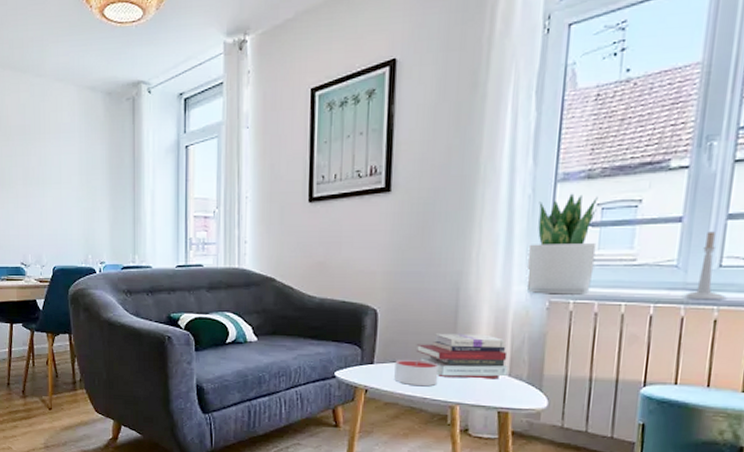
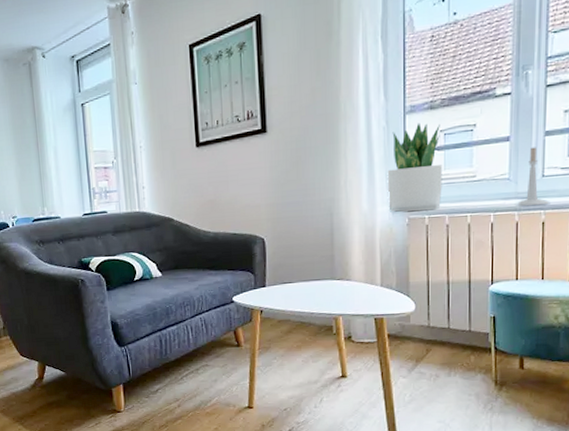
candle: present [394,359,439,387] -> none [284,279,322,303]
books: present [416,333,508,380] -> none [300,251,380,292]

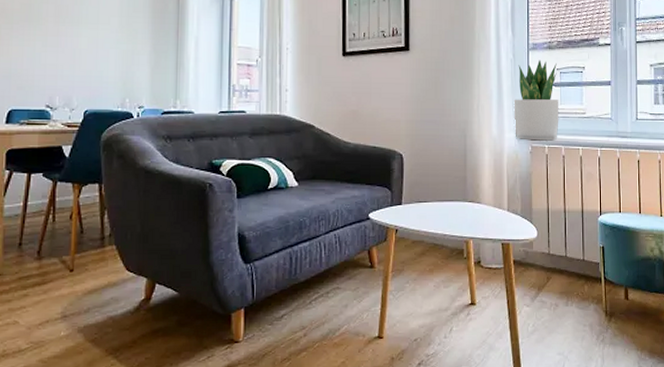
candlestick: present [514,147,550,207] -> none [616,93,643,145]

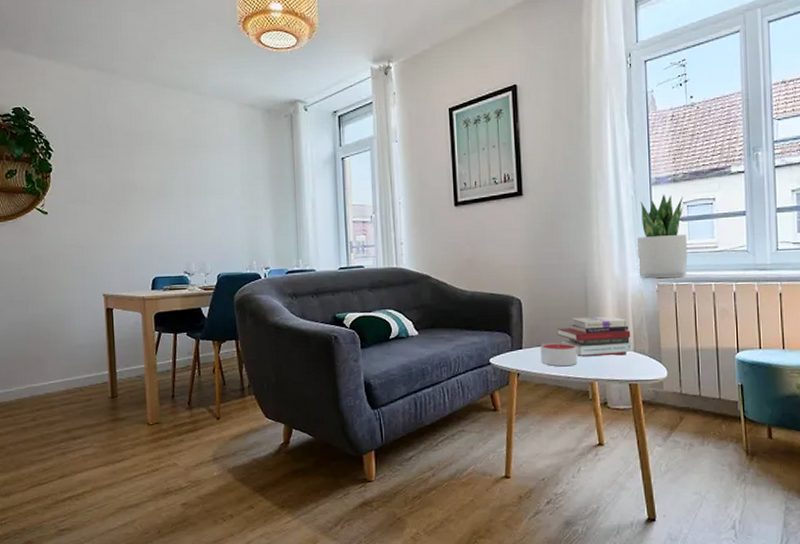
candle: none [419,199,454,224] -> present [540,342,578,367]
books: none [435,175,506,215] -> present [556,316,633,356]

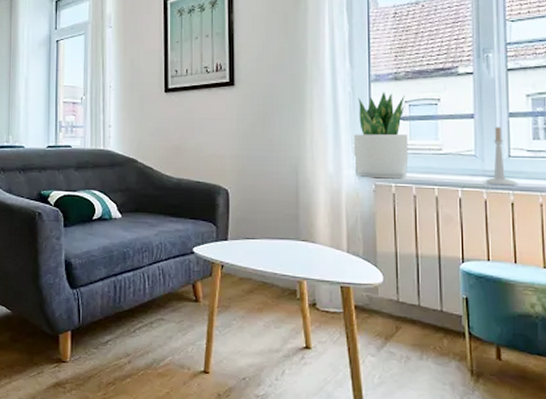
candle: present [540,342,578,367] -> none [247,236,286,263]
books: present [556,316,633,356] -> none [264,212,346,256]
candlestick: none [754,222,786,278] -> present [482,127,519,186]

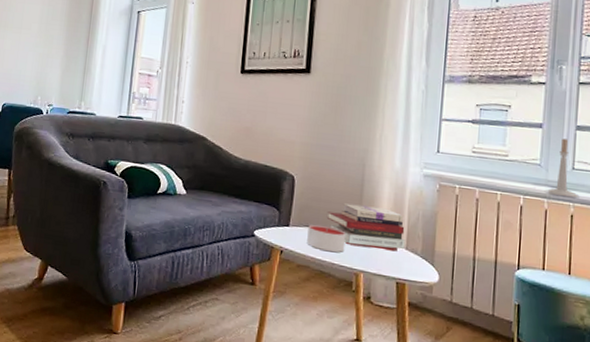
candle: none [247,236,286,263] -> present [307,224,346,253]
books: none [264,212,346,256] -> present [327,203,405,252]
planter: present [353,92,409,179] -> none [421,93,477,182]

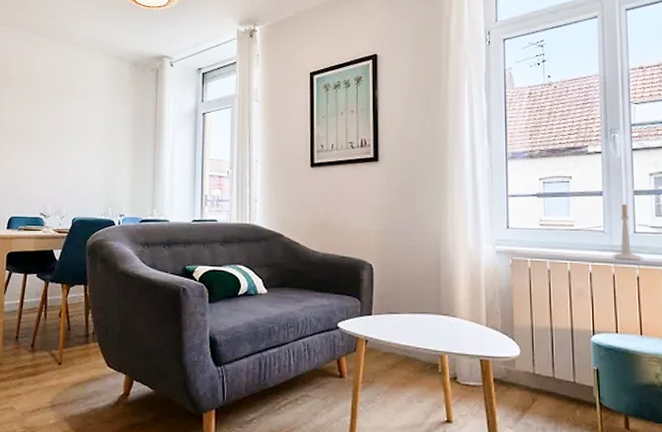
candle: present [307,224,346,253] -> none [390,310,428,337]
books: present [327,203,405,252] -> none [407,287,485,330]

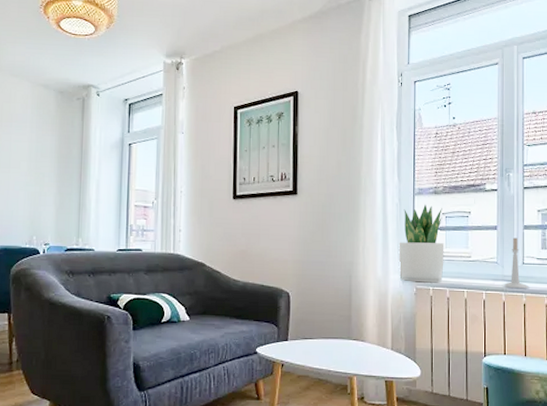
planter: none [491,169,543,254] -> present [398,204,444,283]

